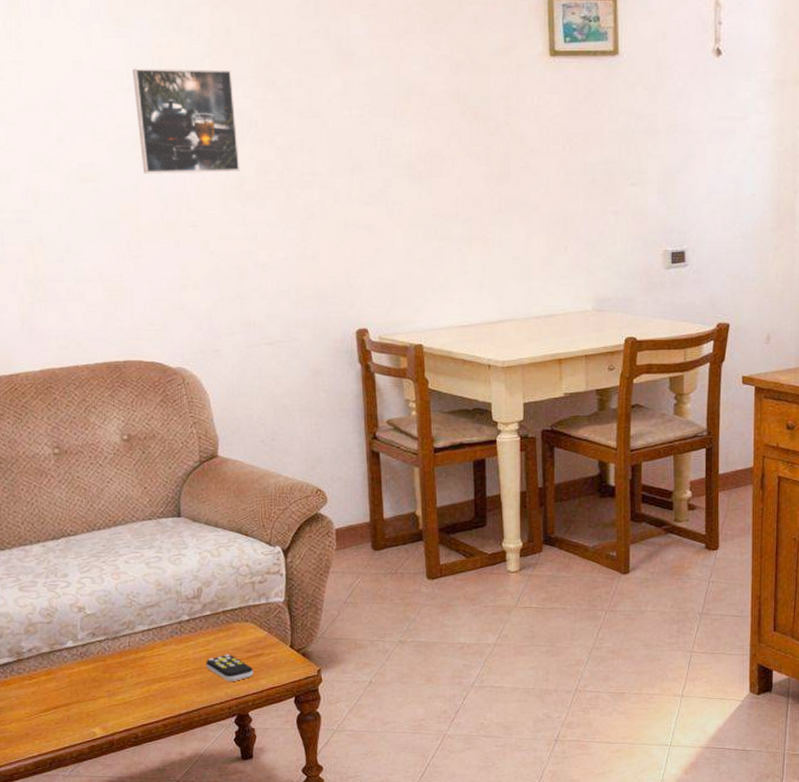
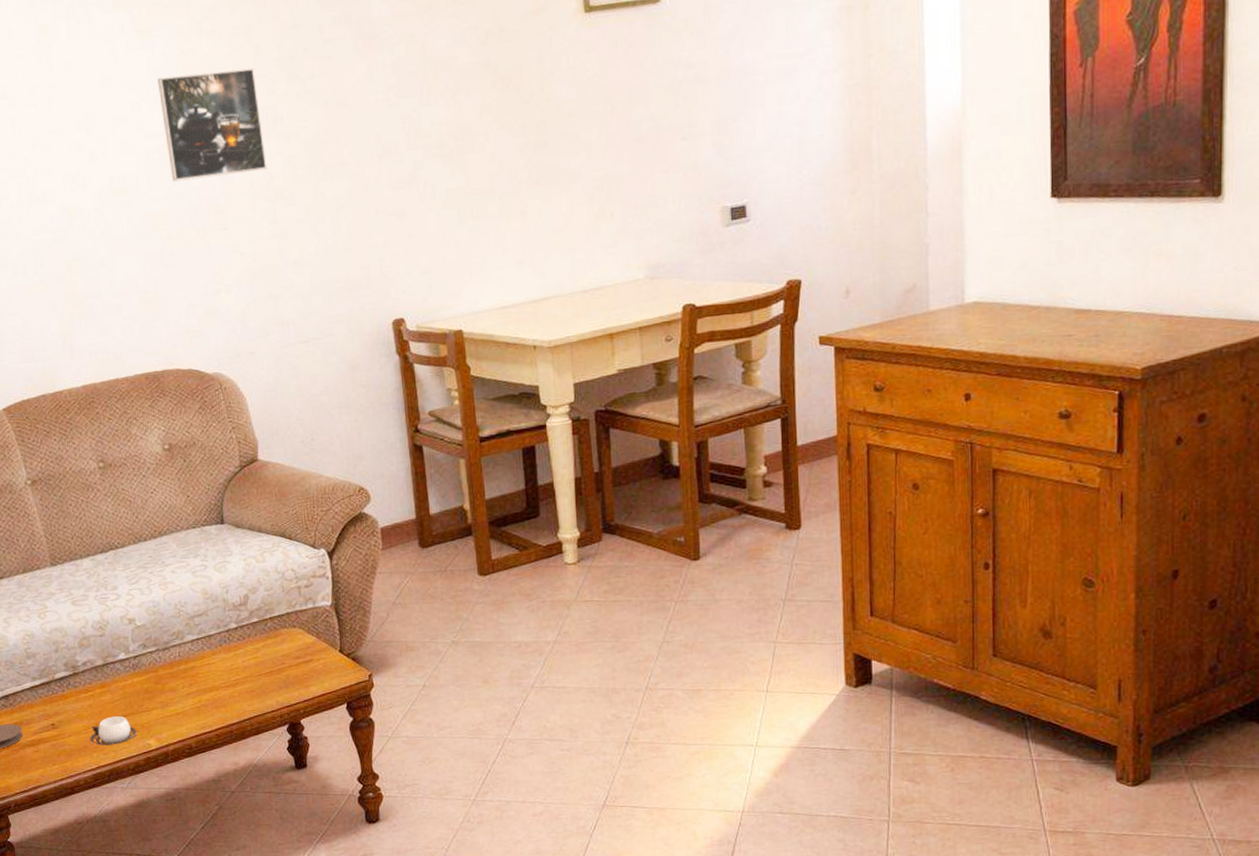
cup: none [31,704,85,733] -> present [89,716,140,745]
remote control: present [206,654,254,681] -> none [255,661,304,689]

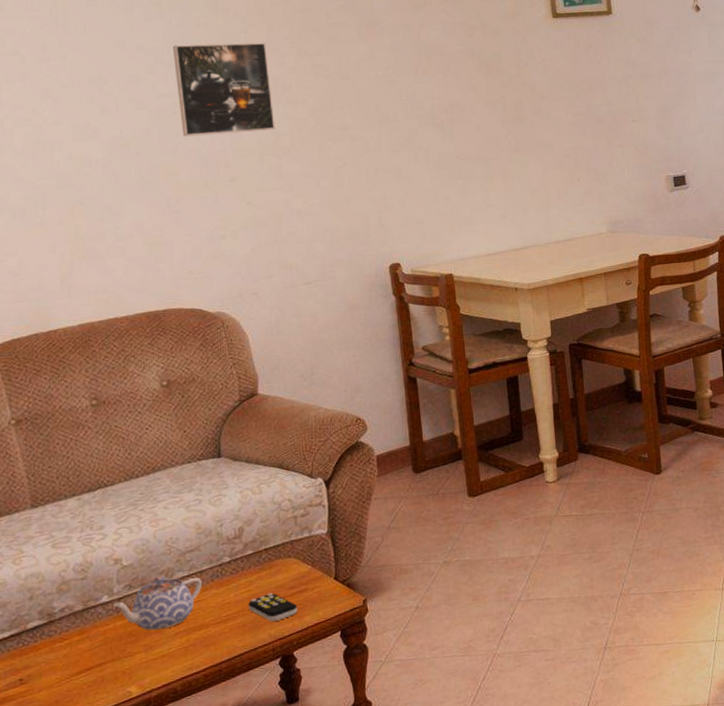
cup: present [89,716,140,745] -> none [62,664,120,698]
teapot: none [128,637,211,689] -> present [112,575,203,631]
remote control: none [255,661,304,689] -> present [248,592,298,622]

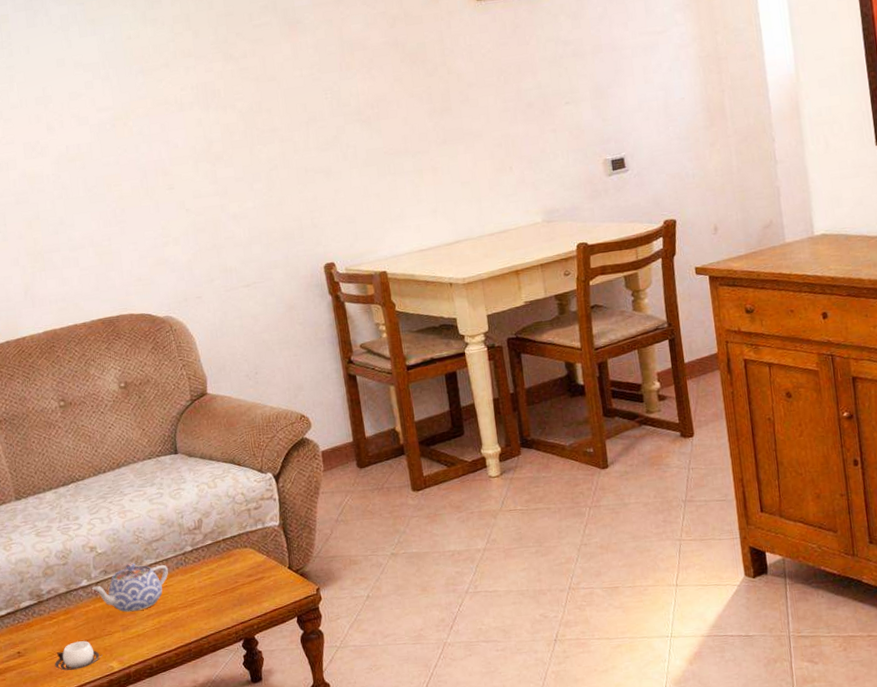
cup: none [62,664,120,698] -> present [54,641,102,671]
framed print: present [173,42,276,137] -> none [108,49,208,149]
remote control: present [248,592,298,622] -> none [210,580,257,607]

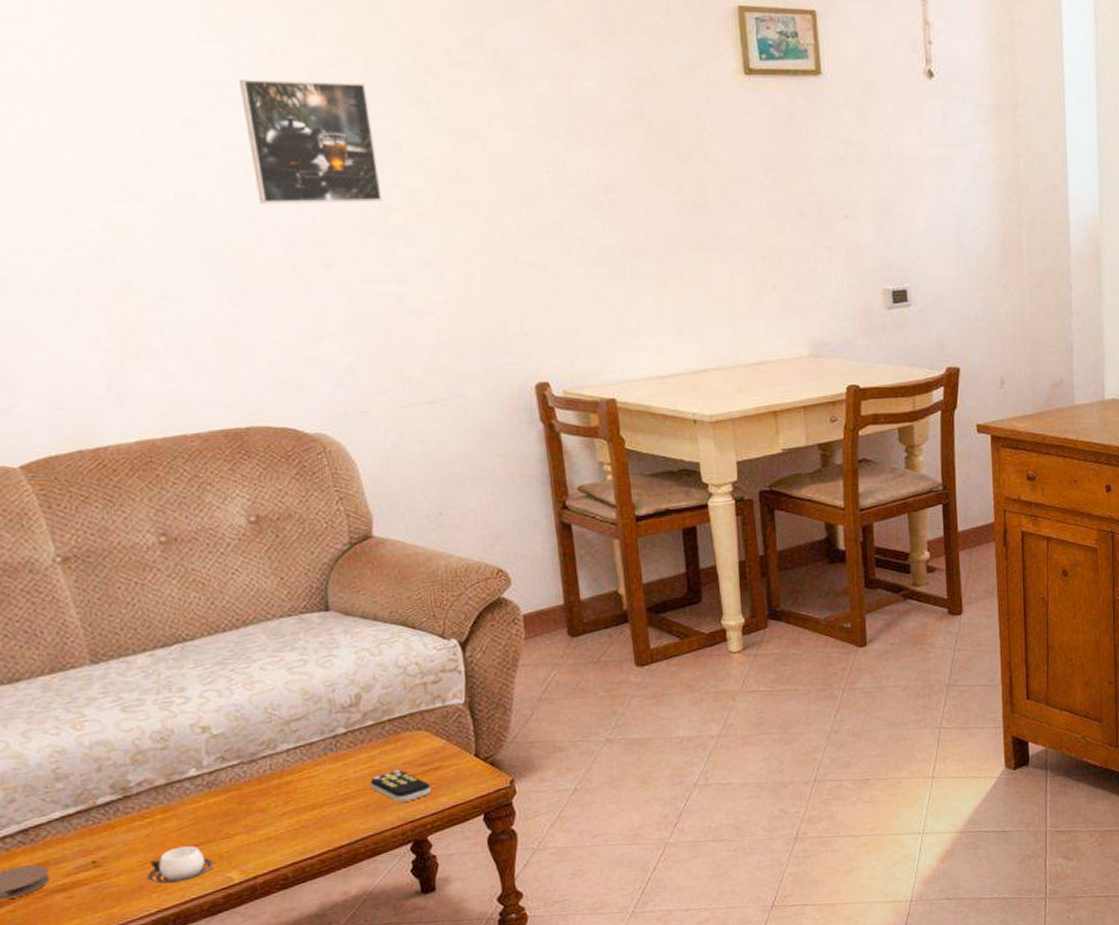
teapot: present [91,563,169,612] -> none [201,747,313,810]
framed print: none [108,49,208,149] -> present [239,79,383,204]
remote control: none [210,580,257,607] -> present [370,769,432,802]

